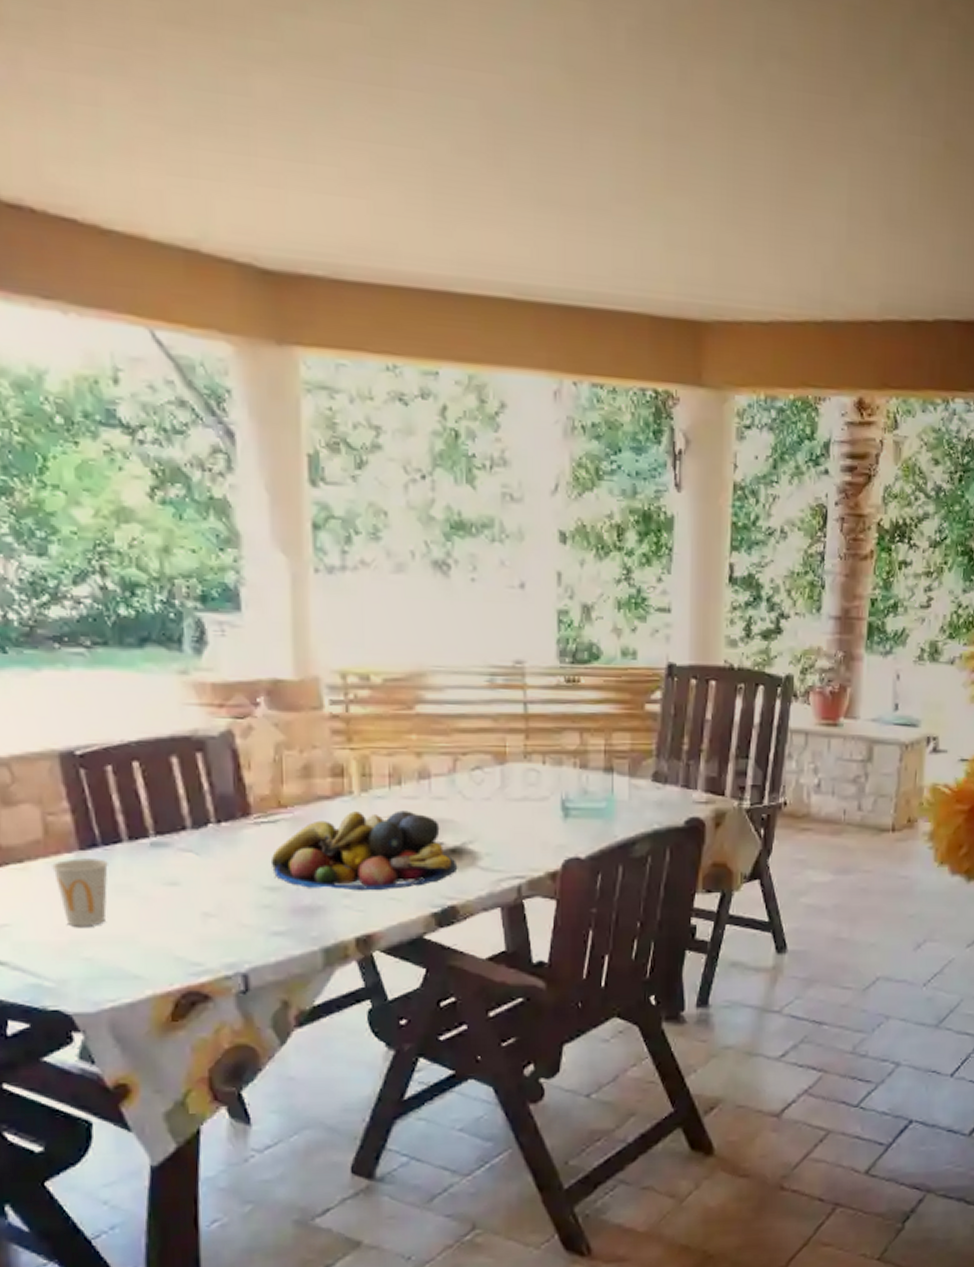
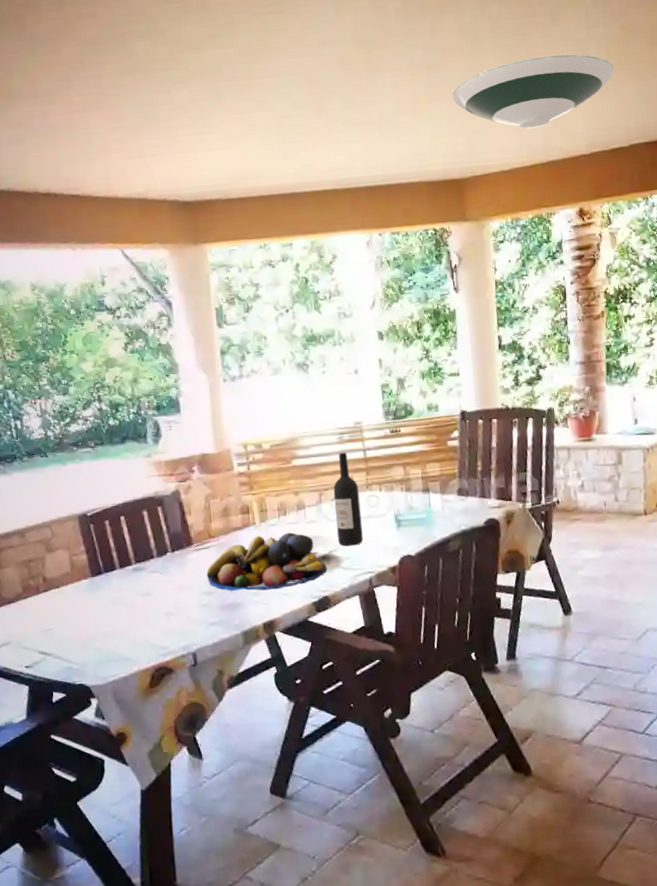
cup: present [52,858,108,927] -> none [76,581,109,627]
wine bottle: none [474,703,513,838] -> present [333,453,363,546]
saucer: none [700,157,929,268] -> present [452,54,615,129]

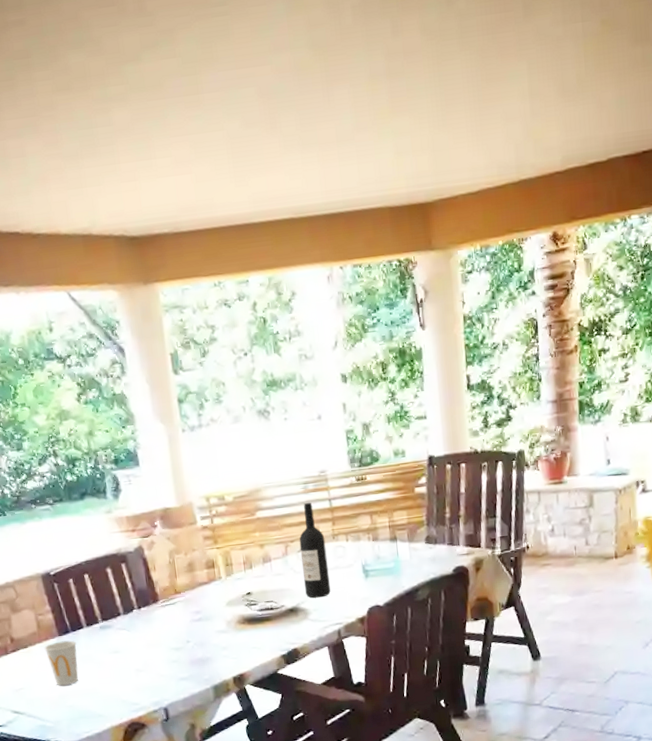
cup: none [76,581,109,627] -> present [44,640,79,686]
fruit bowl: present [206,532,328,591] -> none [174,586,296,646]
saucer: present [452,54,615,129] -> none [416,55,593,144]

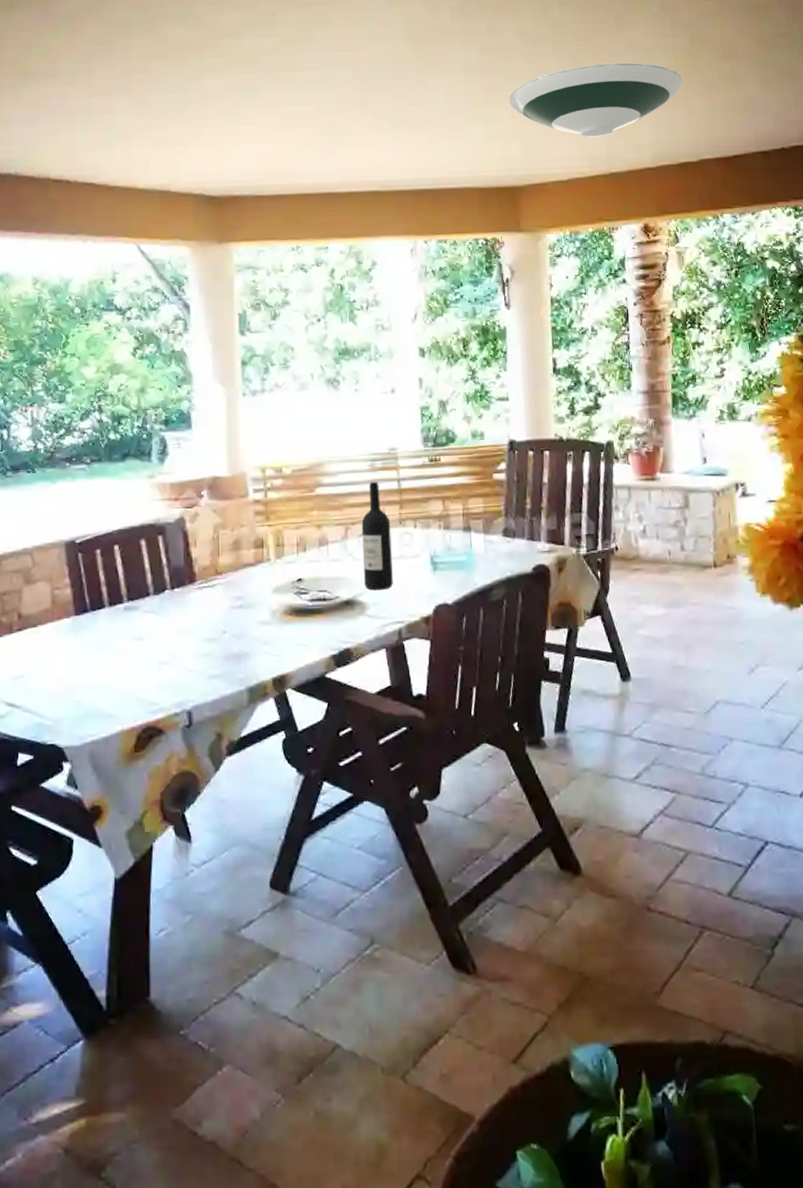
cup: present [44,640,79,686] -> none [56,621,94,676]
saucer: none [416,55,593,144] -> present [509,62,683,138]

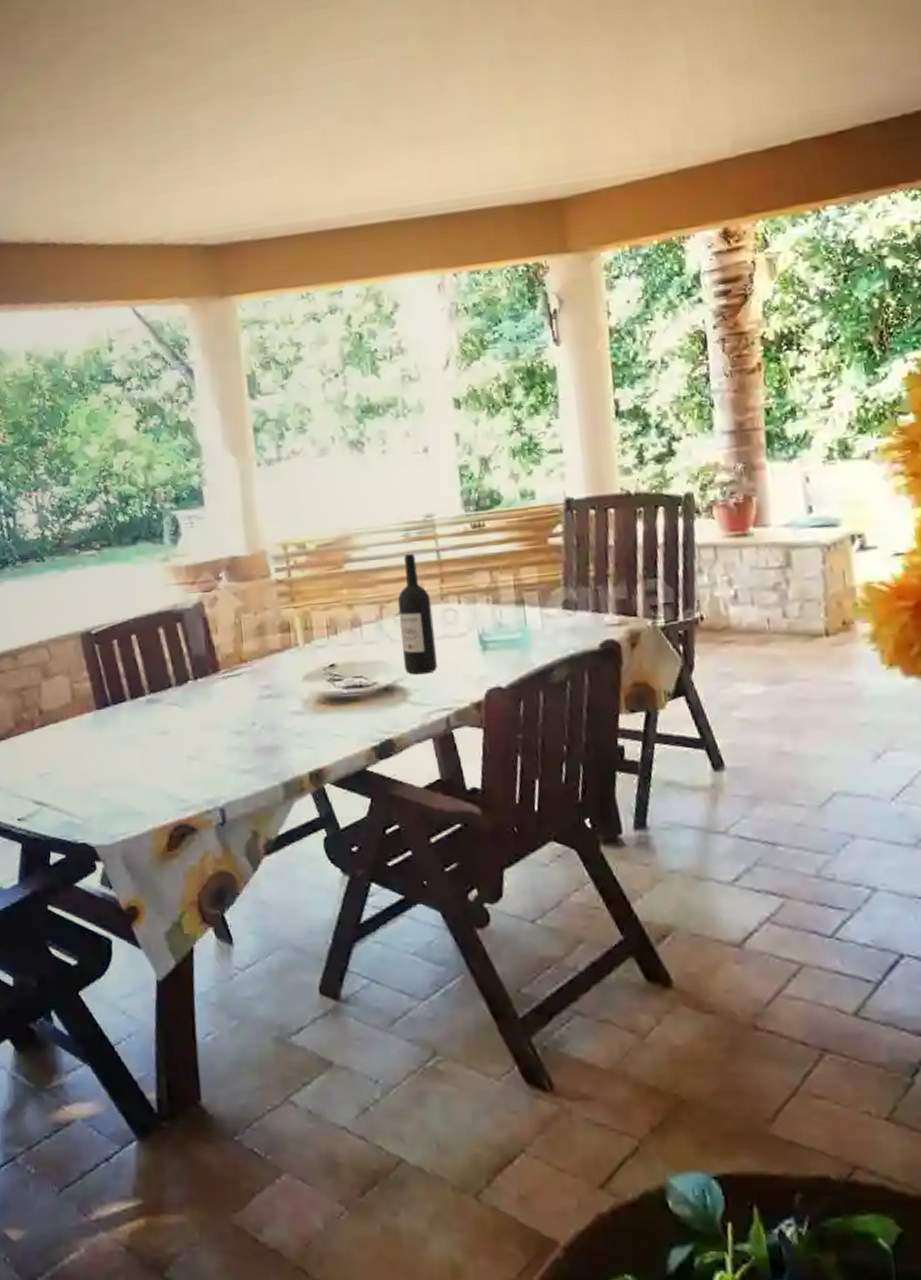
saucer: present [509,62,683,138] -> none [547,28,769,131]

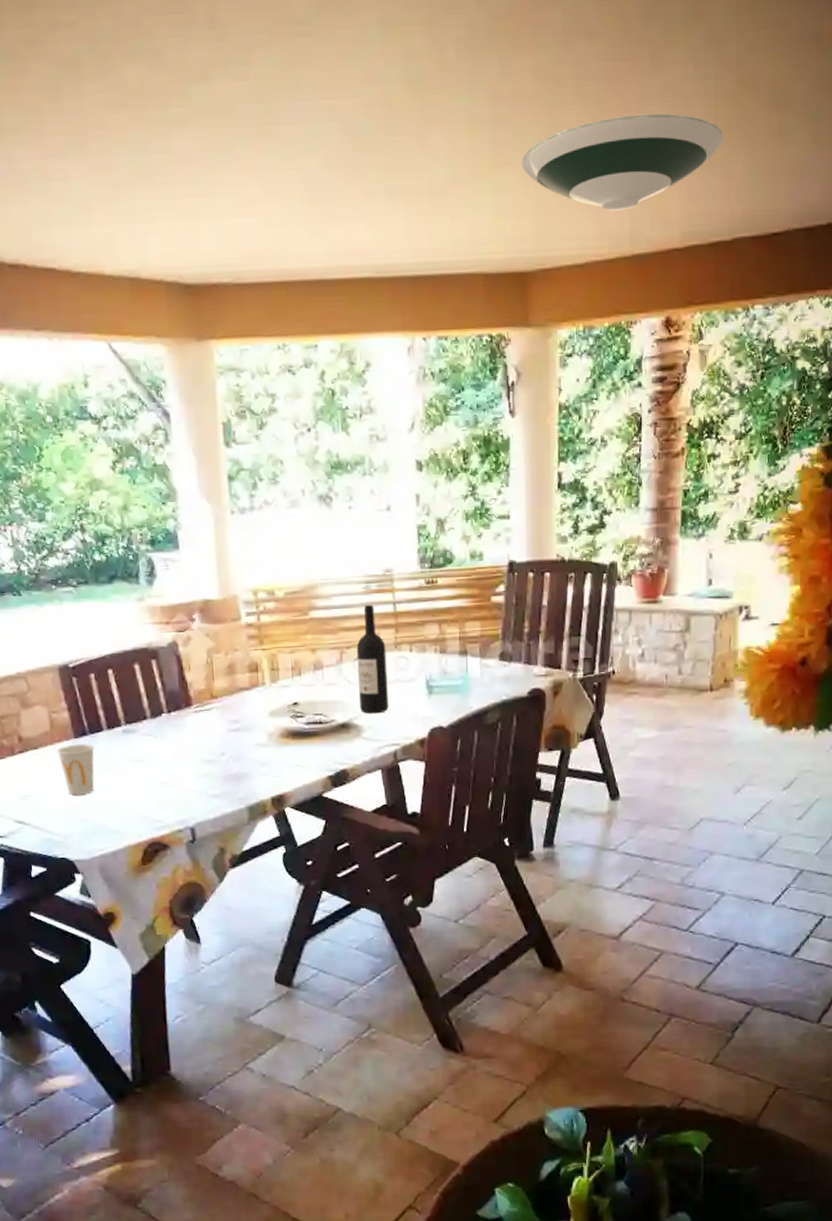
cup: none [78,715,117,773] -> present [57,744,95,795]
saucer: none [547,28,769,131] -> present [521,113,724,211]

